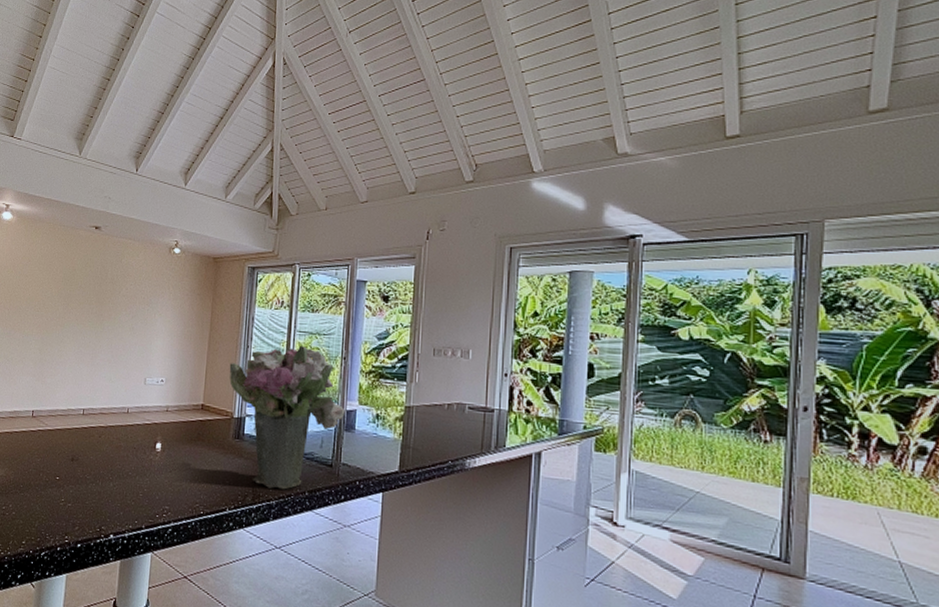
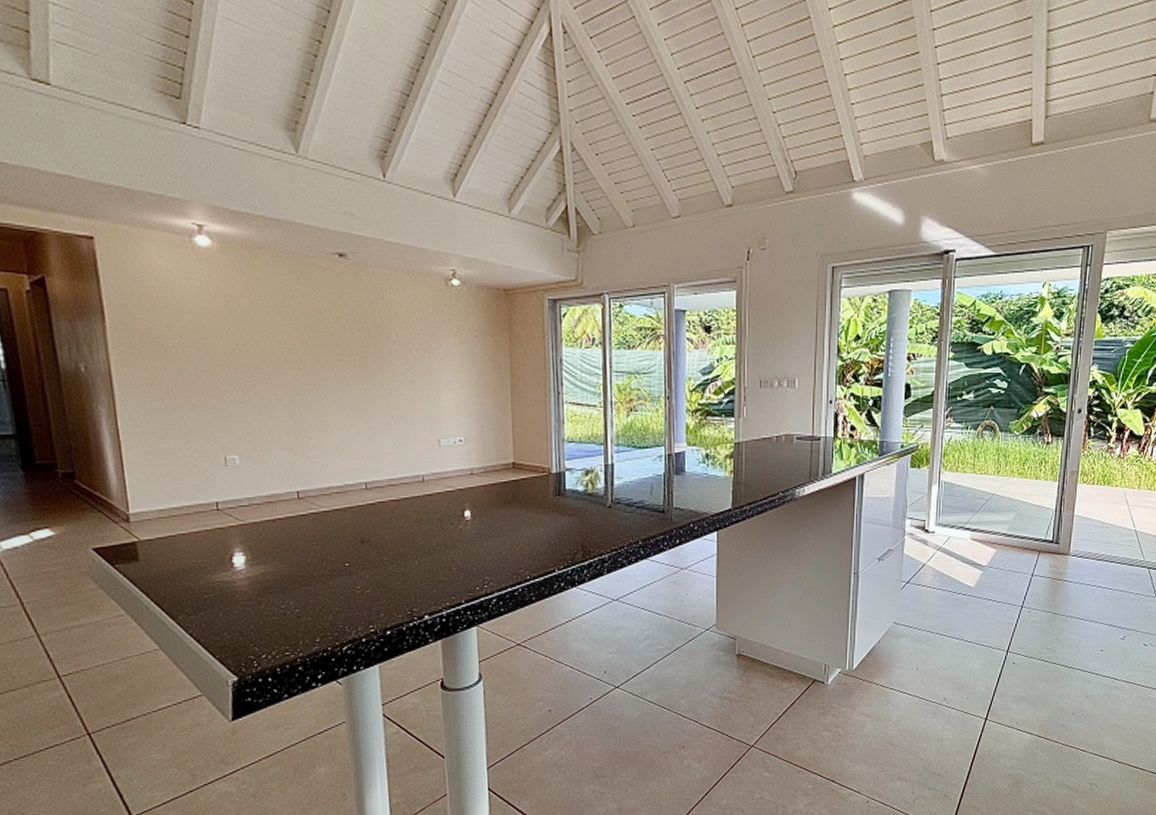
flower bouquet: present [229,345,345,490] -> none [539,387,673,543]

